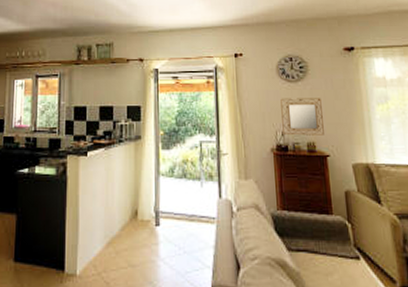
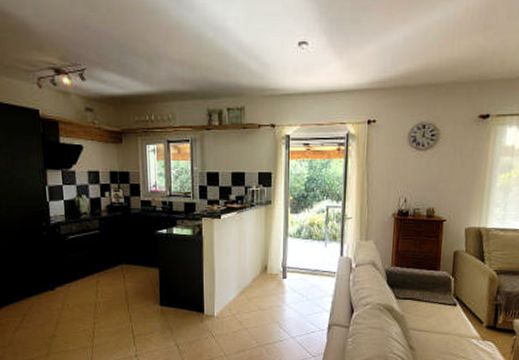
home mirror: present [280,98,324,136] -> none [406,166,447,202]

